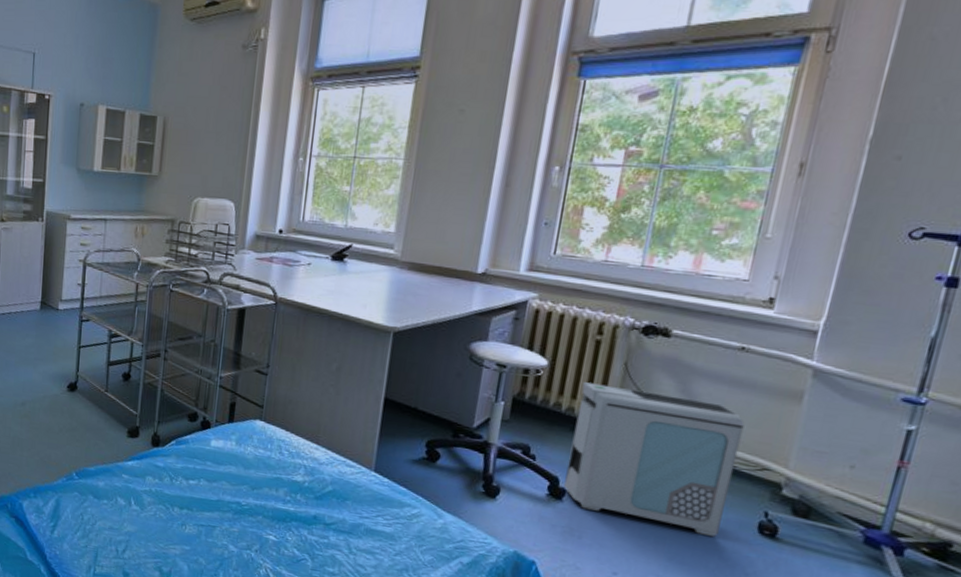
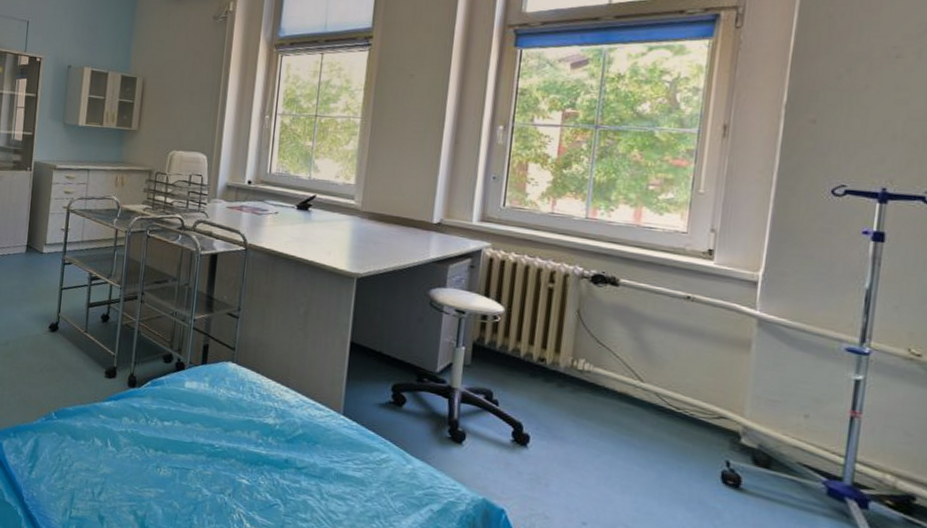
air purifier: present [564,382,745,537] -> none [527,328,697,486]

